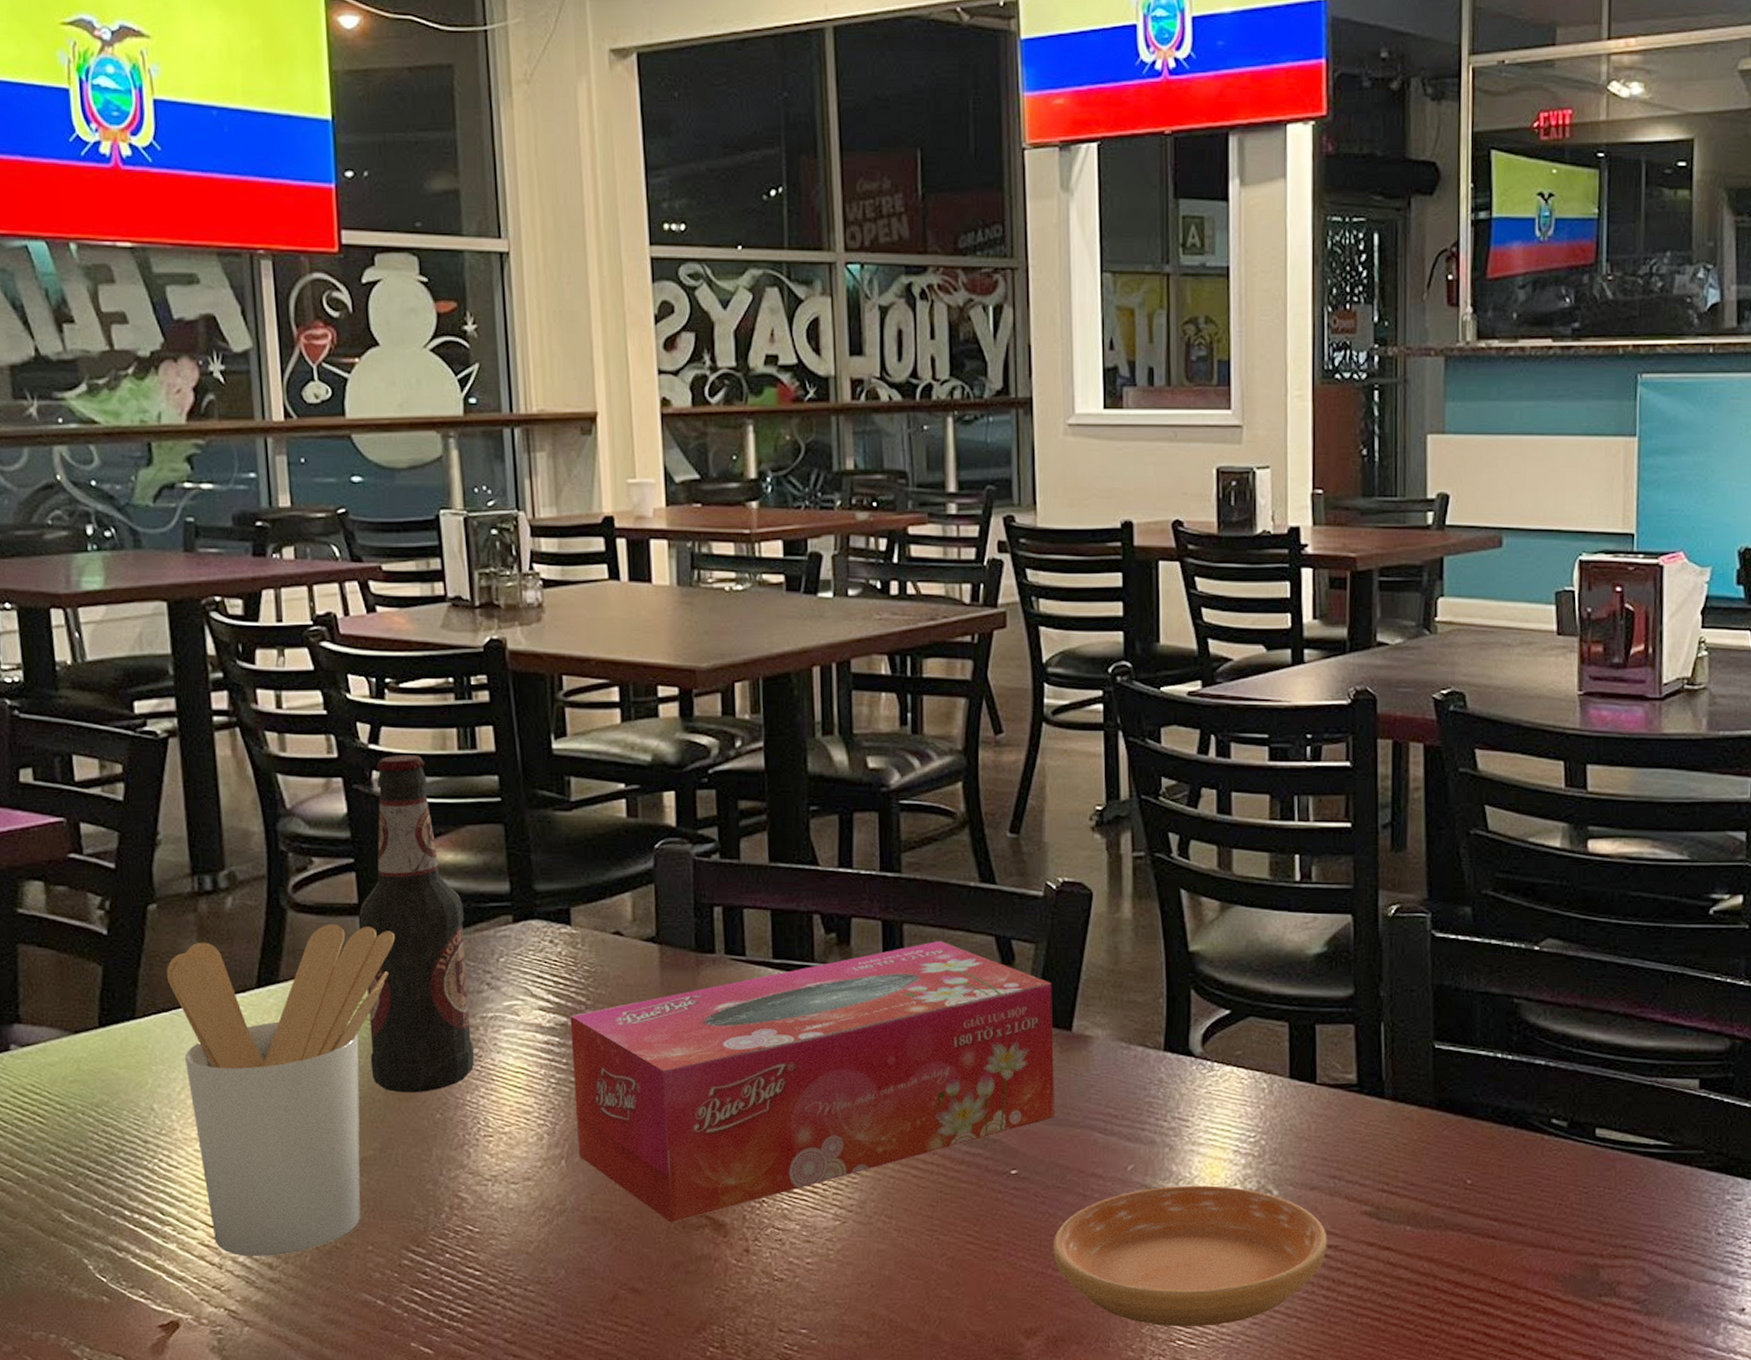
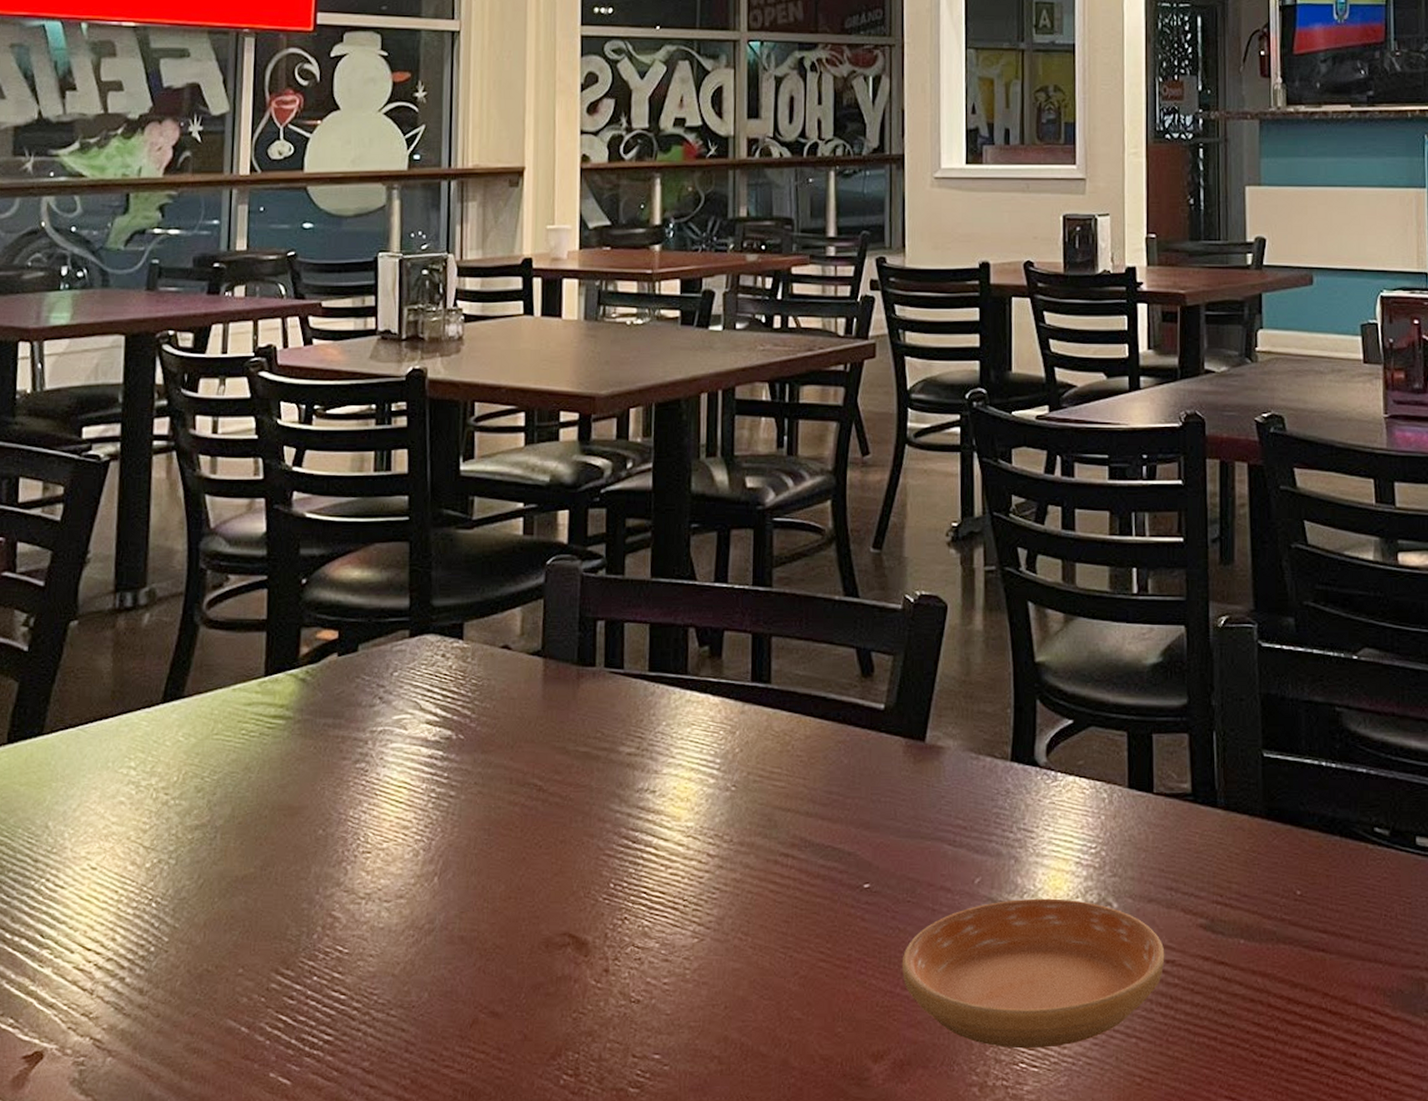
utensil holder: present [166,923,396,1256] -> none [78,639,298,981]
bottle: present [359,755,474,1093] -> none [261,476,364,809]
tissue box: present [570,940,1056,1224] -> none [451,652,908,943]

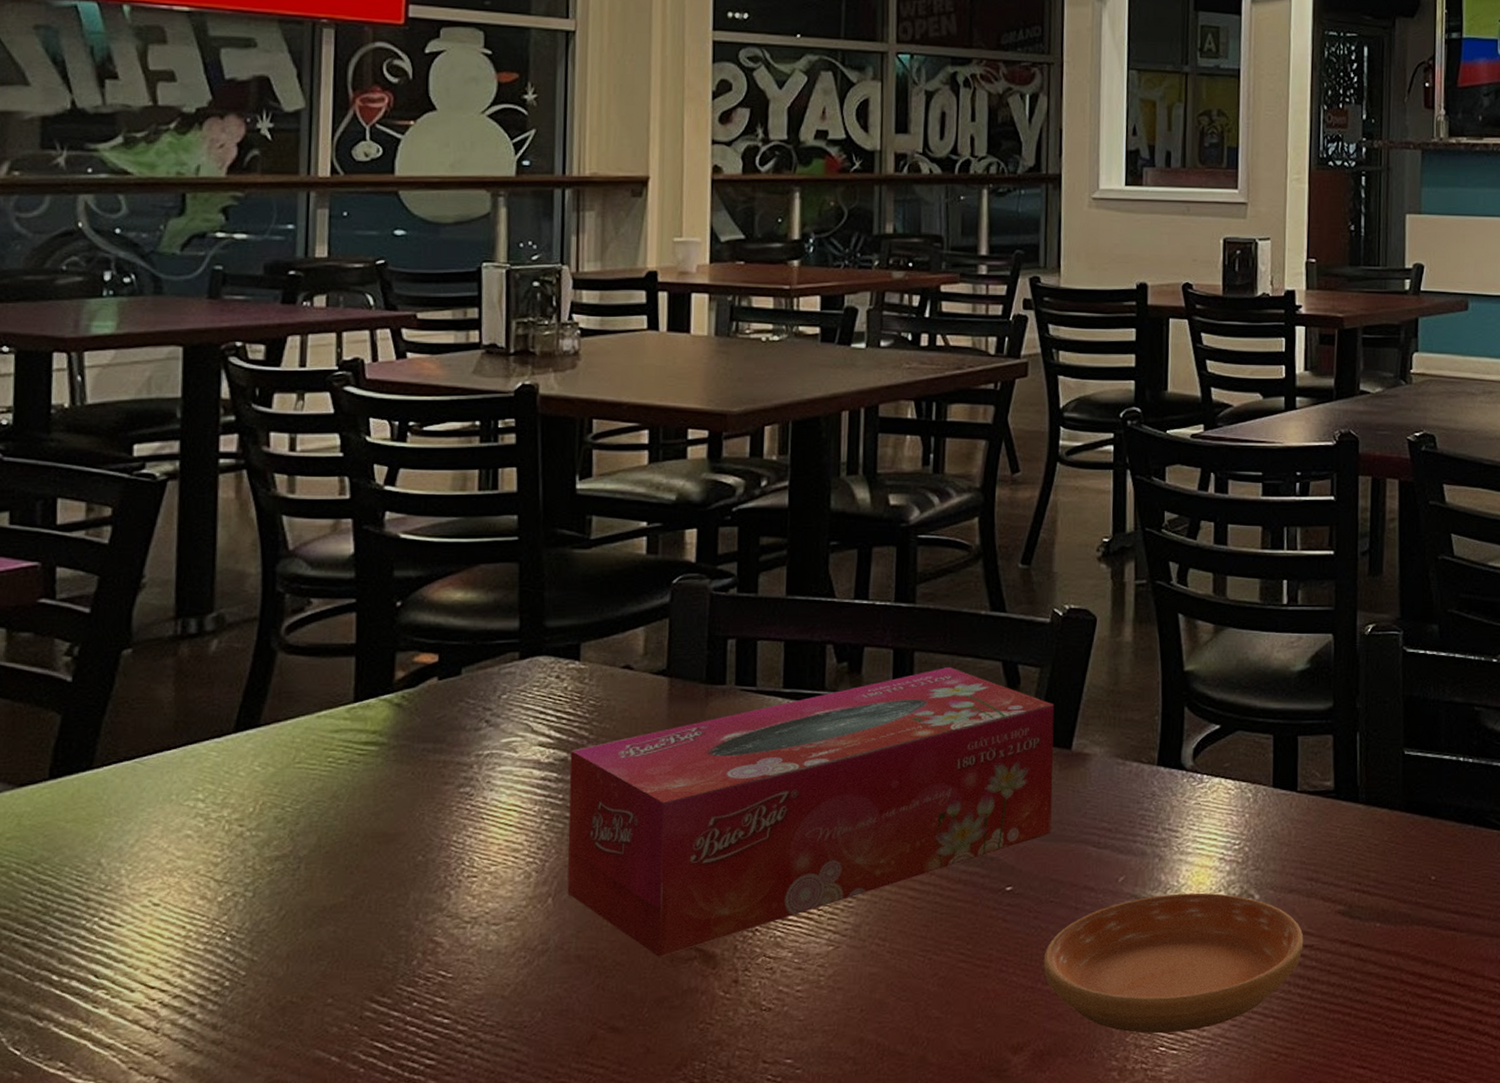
tissue box: none [451,652,908,943] -> present [567,666,1055,958]

